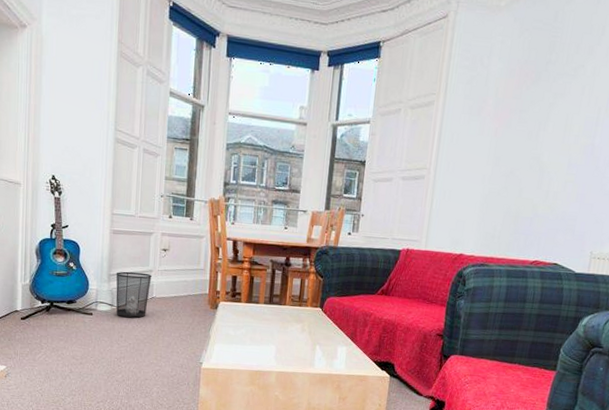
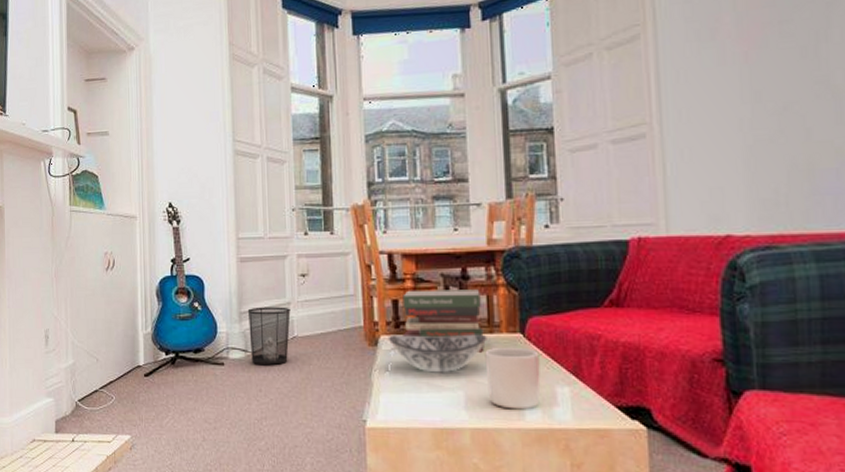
decorative bowl: none [225,302,297,332] -> present [388,334,487,373]
books: none [237,270,297,319] -> present [402,289,484,353]
mug: none [292,316,331,361] -> present [485,347,541,410]

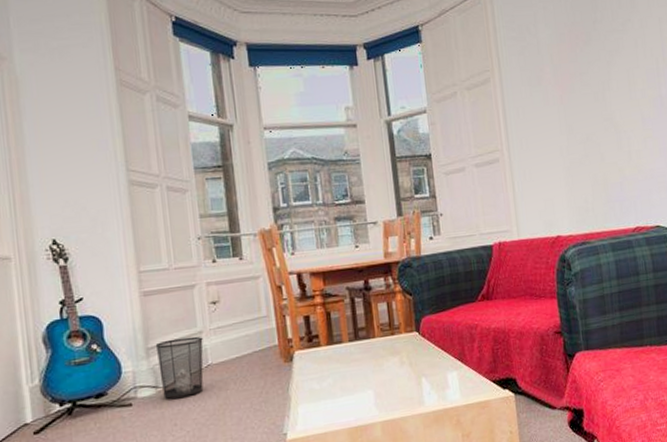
decorative bowl: present [388,334,487,373] -> none [302,337,390,378]
books: present [402,289,484,353] -> none [313,298,388,353]
mug: present [485,347,541,410] -> none [388,343,436,399]

